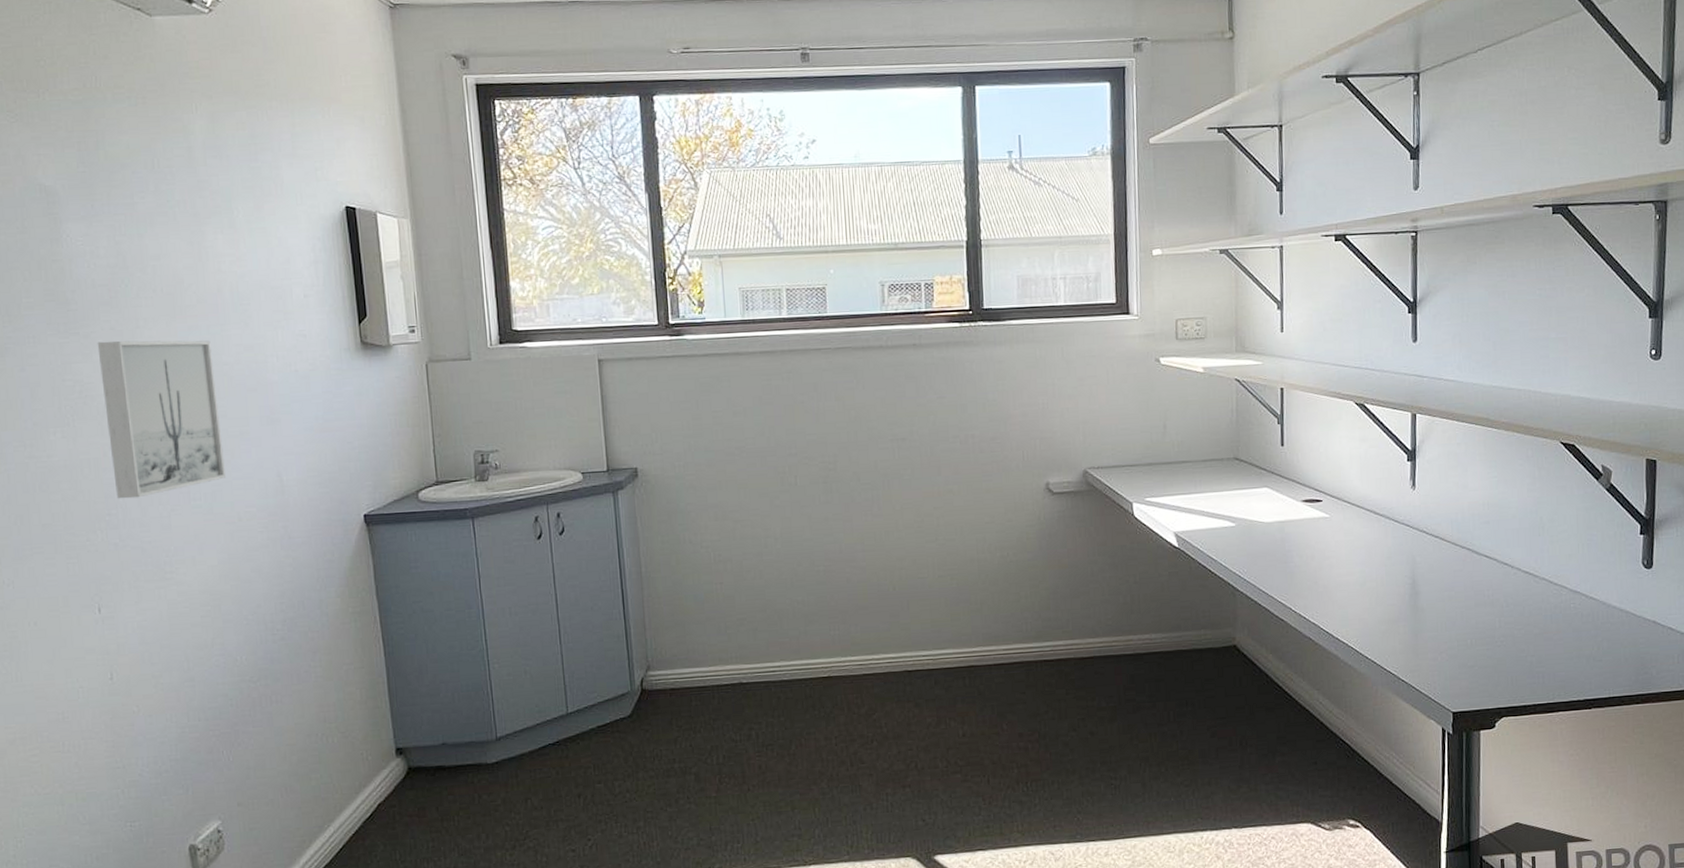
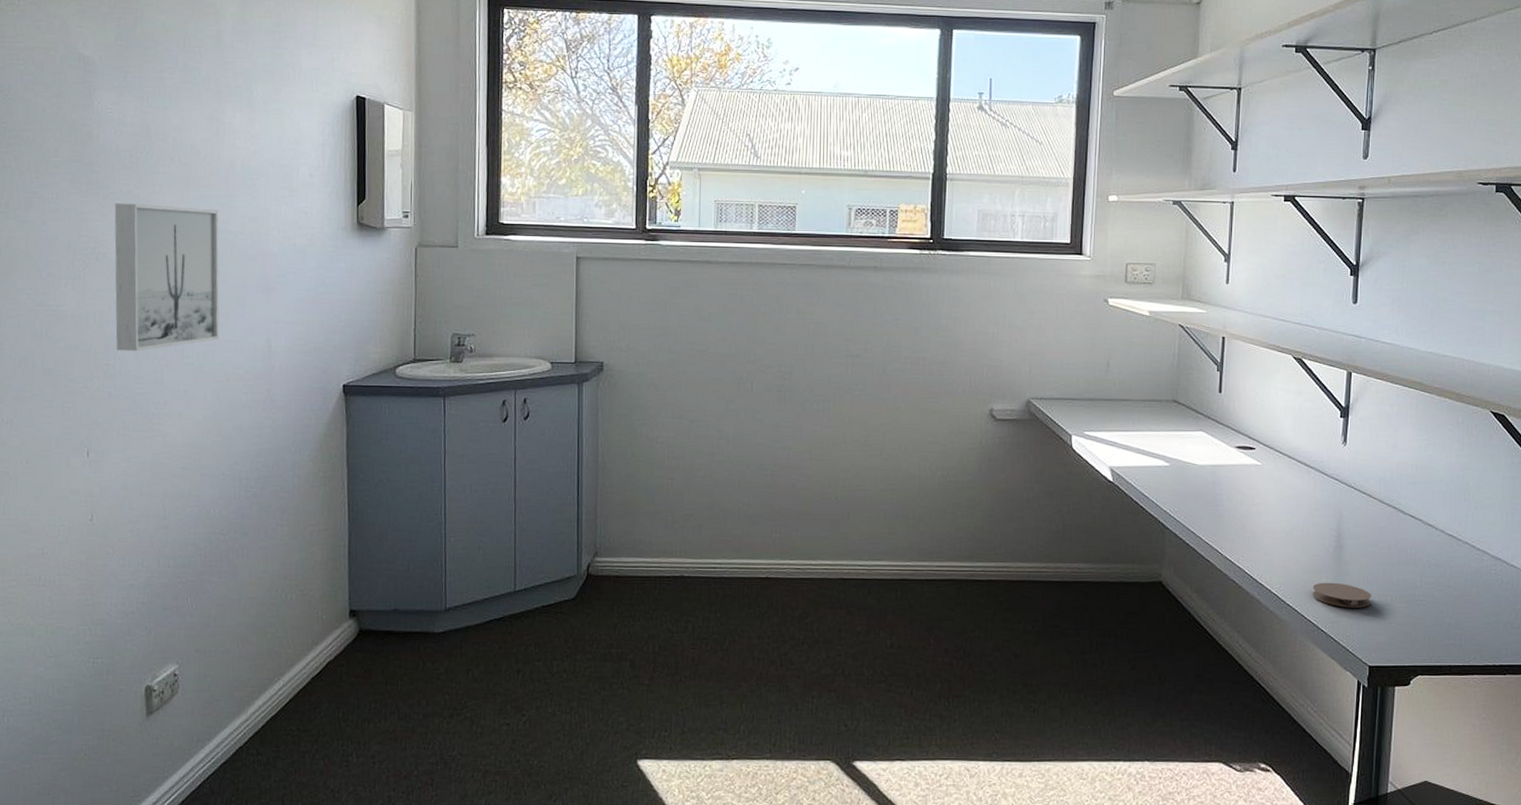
coaster: none [1390,630,1451,656] -> present [1312,582,1372,608]

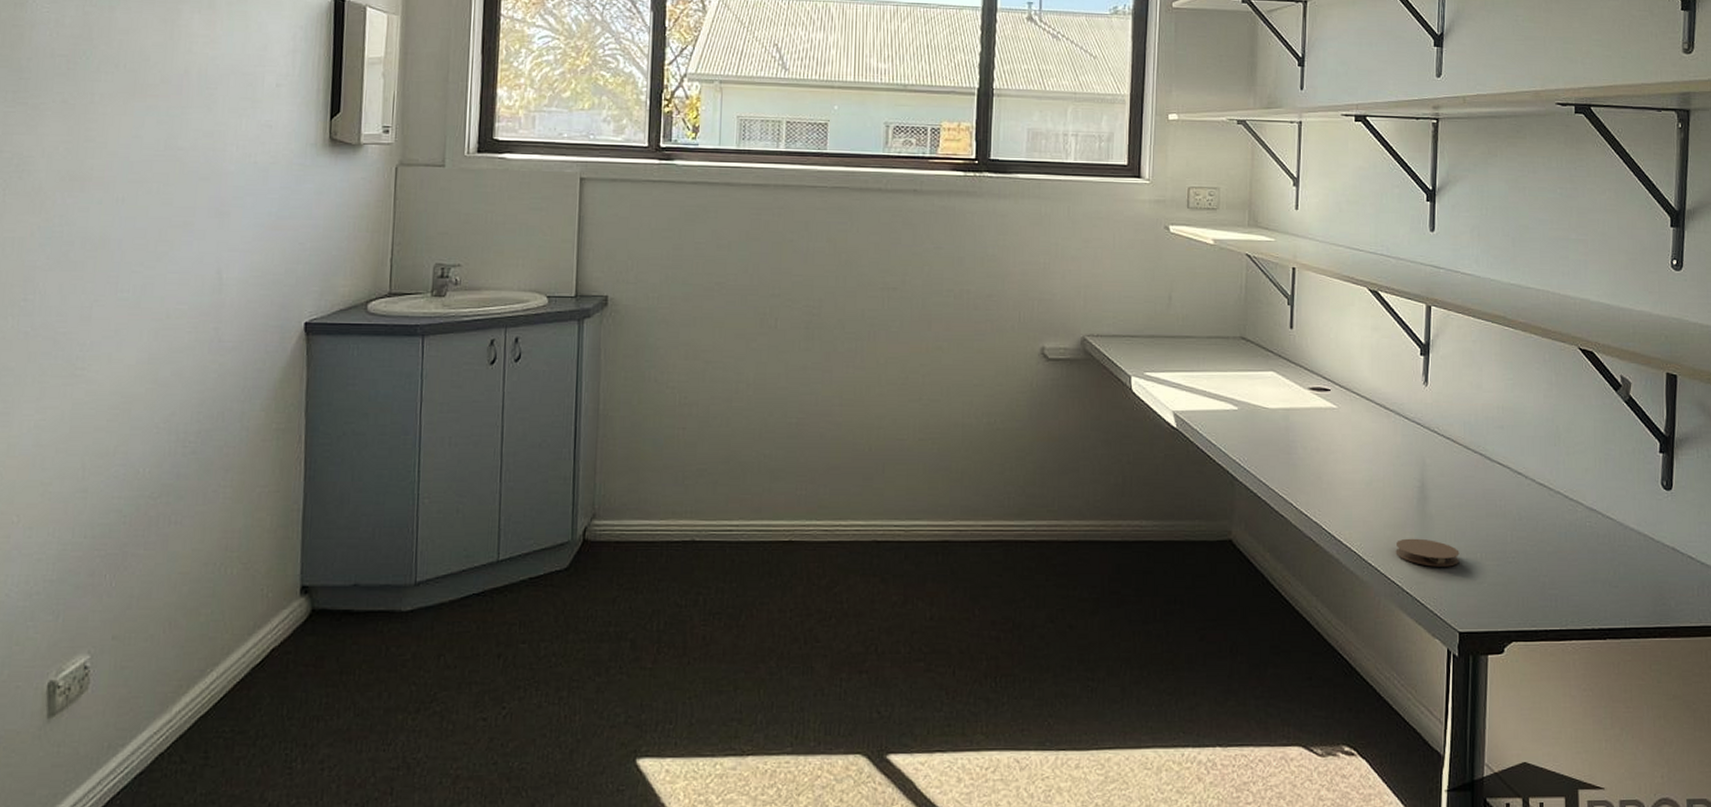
wall art: present [114,203,219,352] -> none [36,114,168,284]

